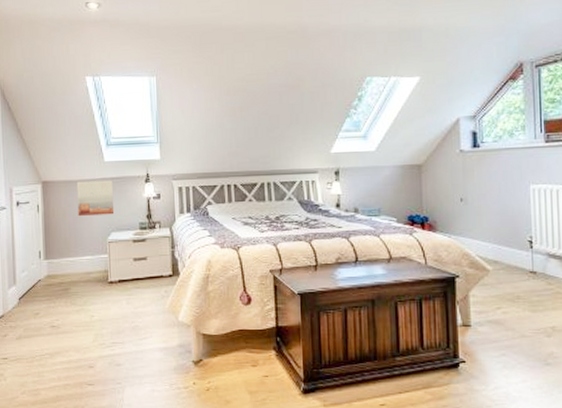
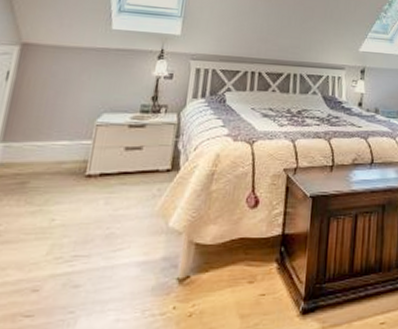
wall art: present [76,180,115,217] -> none [62,48,118,92]

